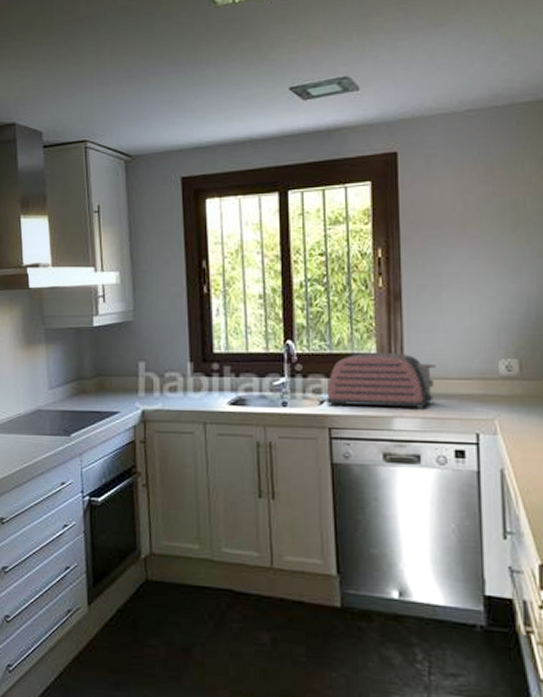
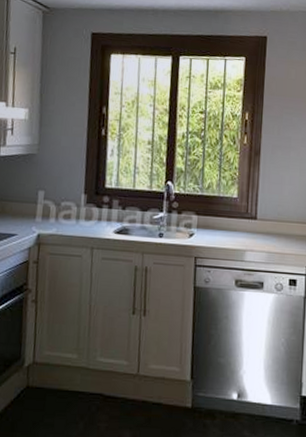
toaster: present [325,353,436,410] -> none [194,196,281,246]

